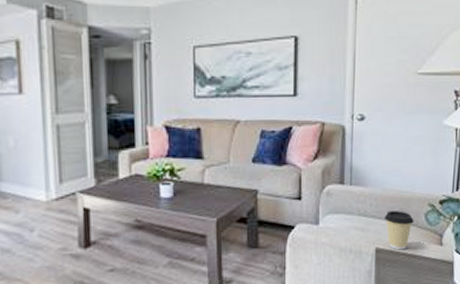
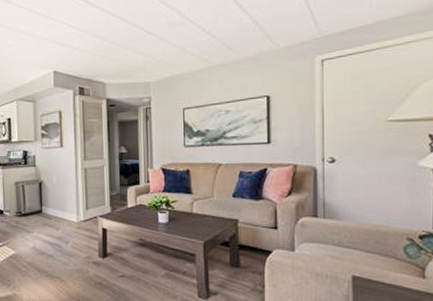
coffee cup: present [383,210,414,250] -> none [359,243,392,279]

